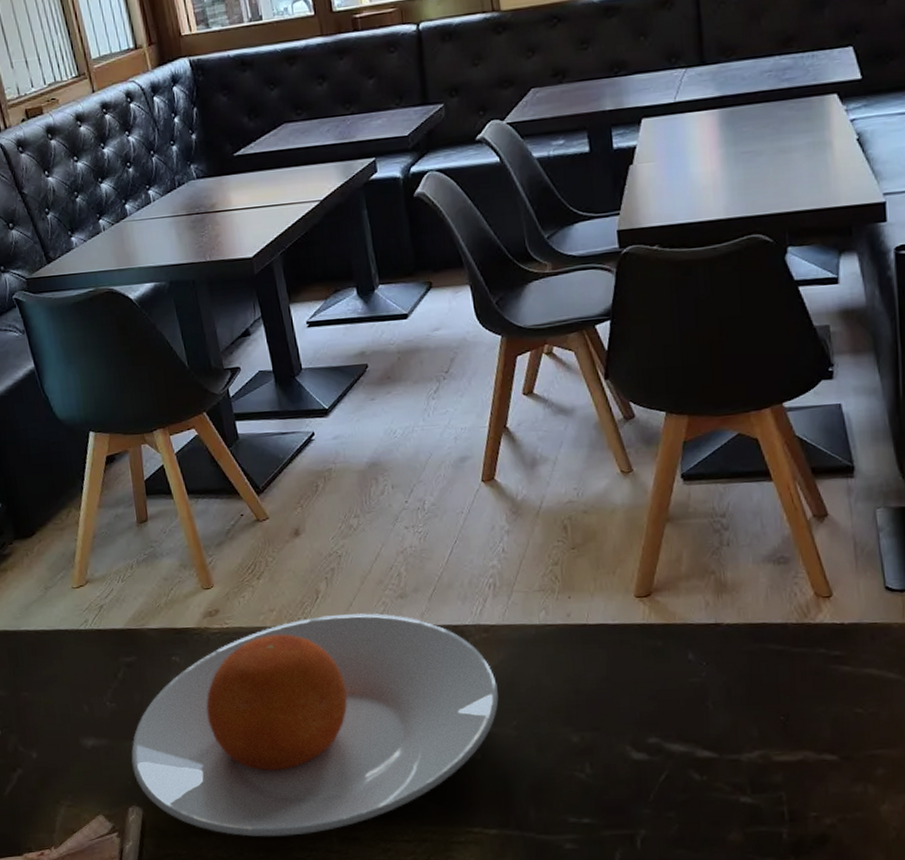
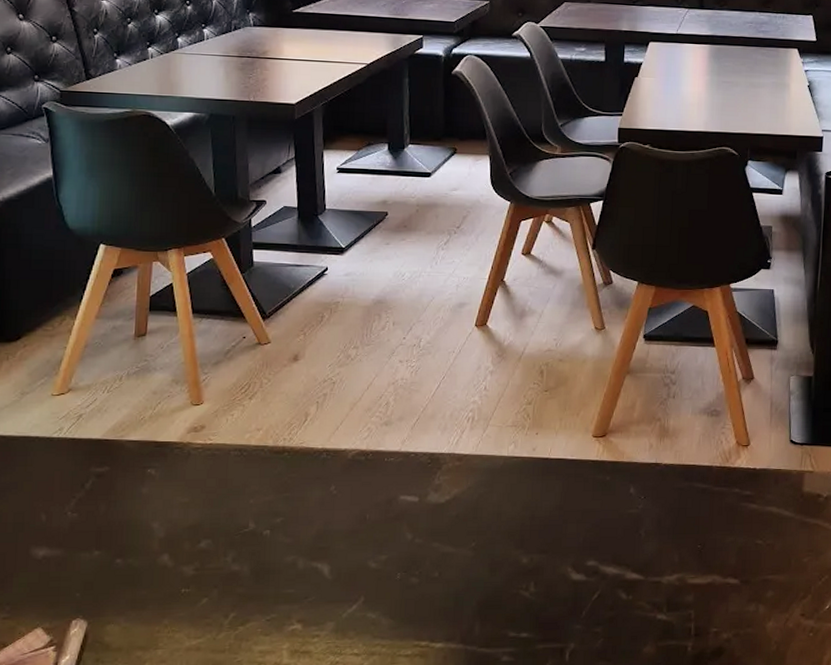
plate: present [131,612,499,837] -> none [84,436,462,651]

